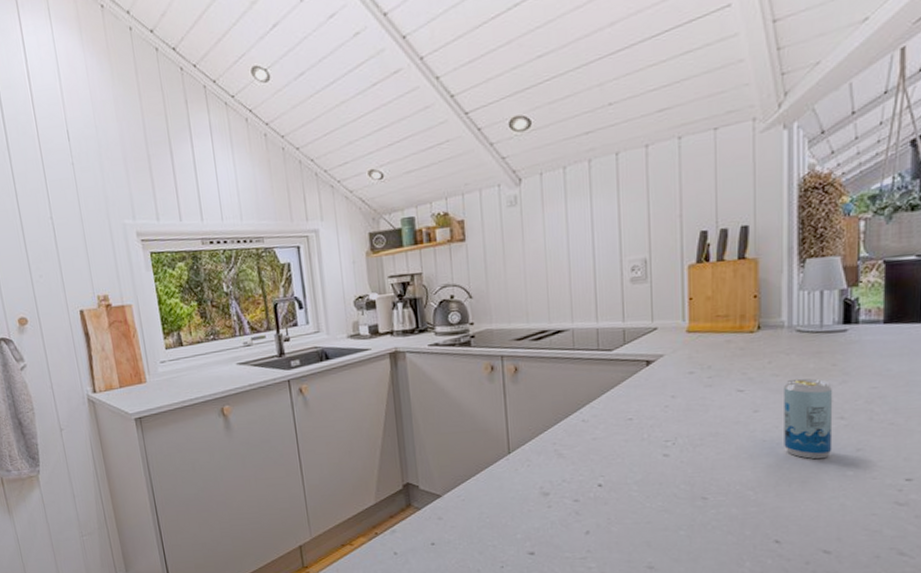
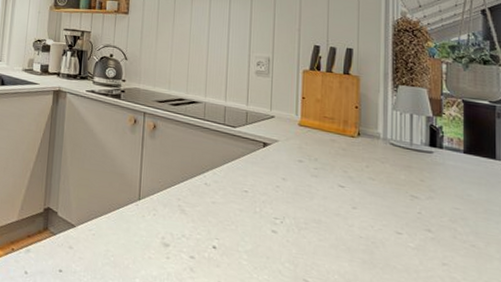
beverage can: present [784,378,833,459] -> none [378,185,422,266]

